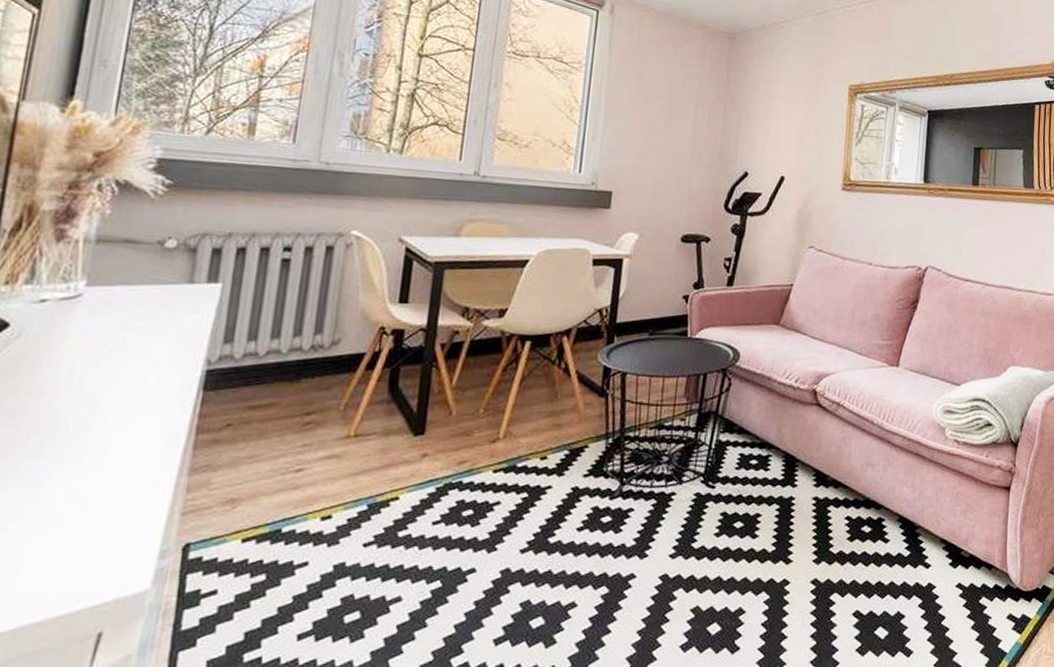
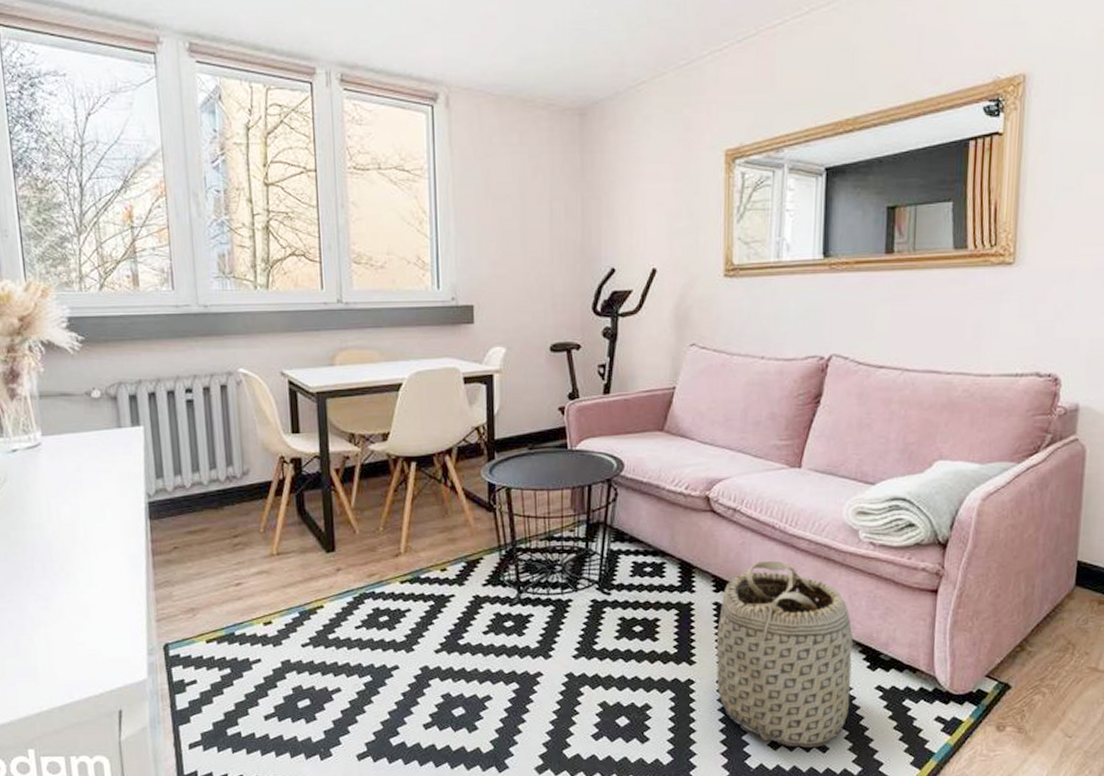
basket: none [811,455,938,653] -> present [716,560,854,749]

